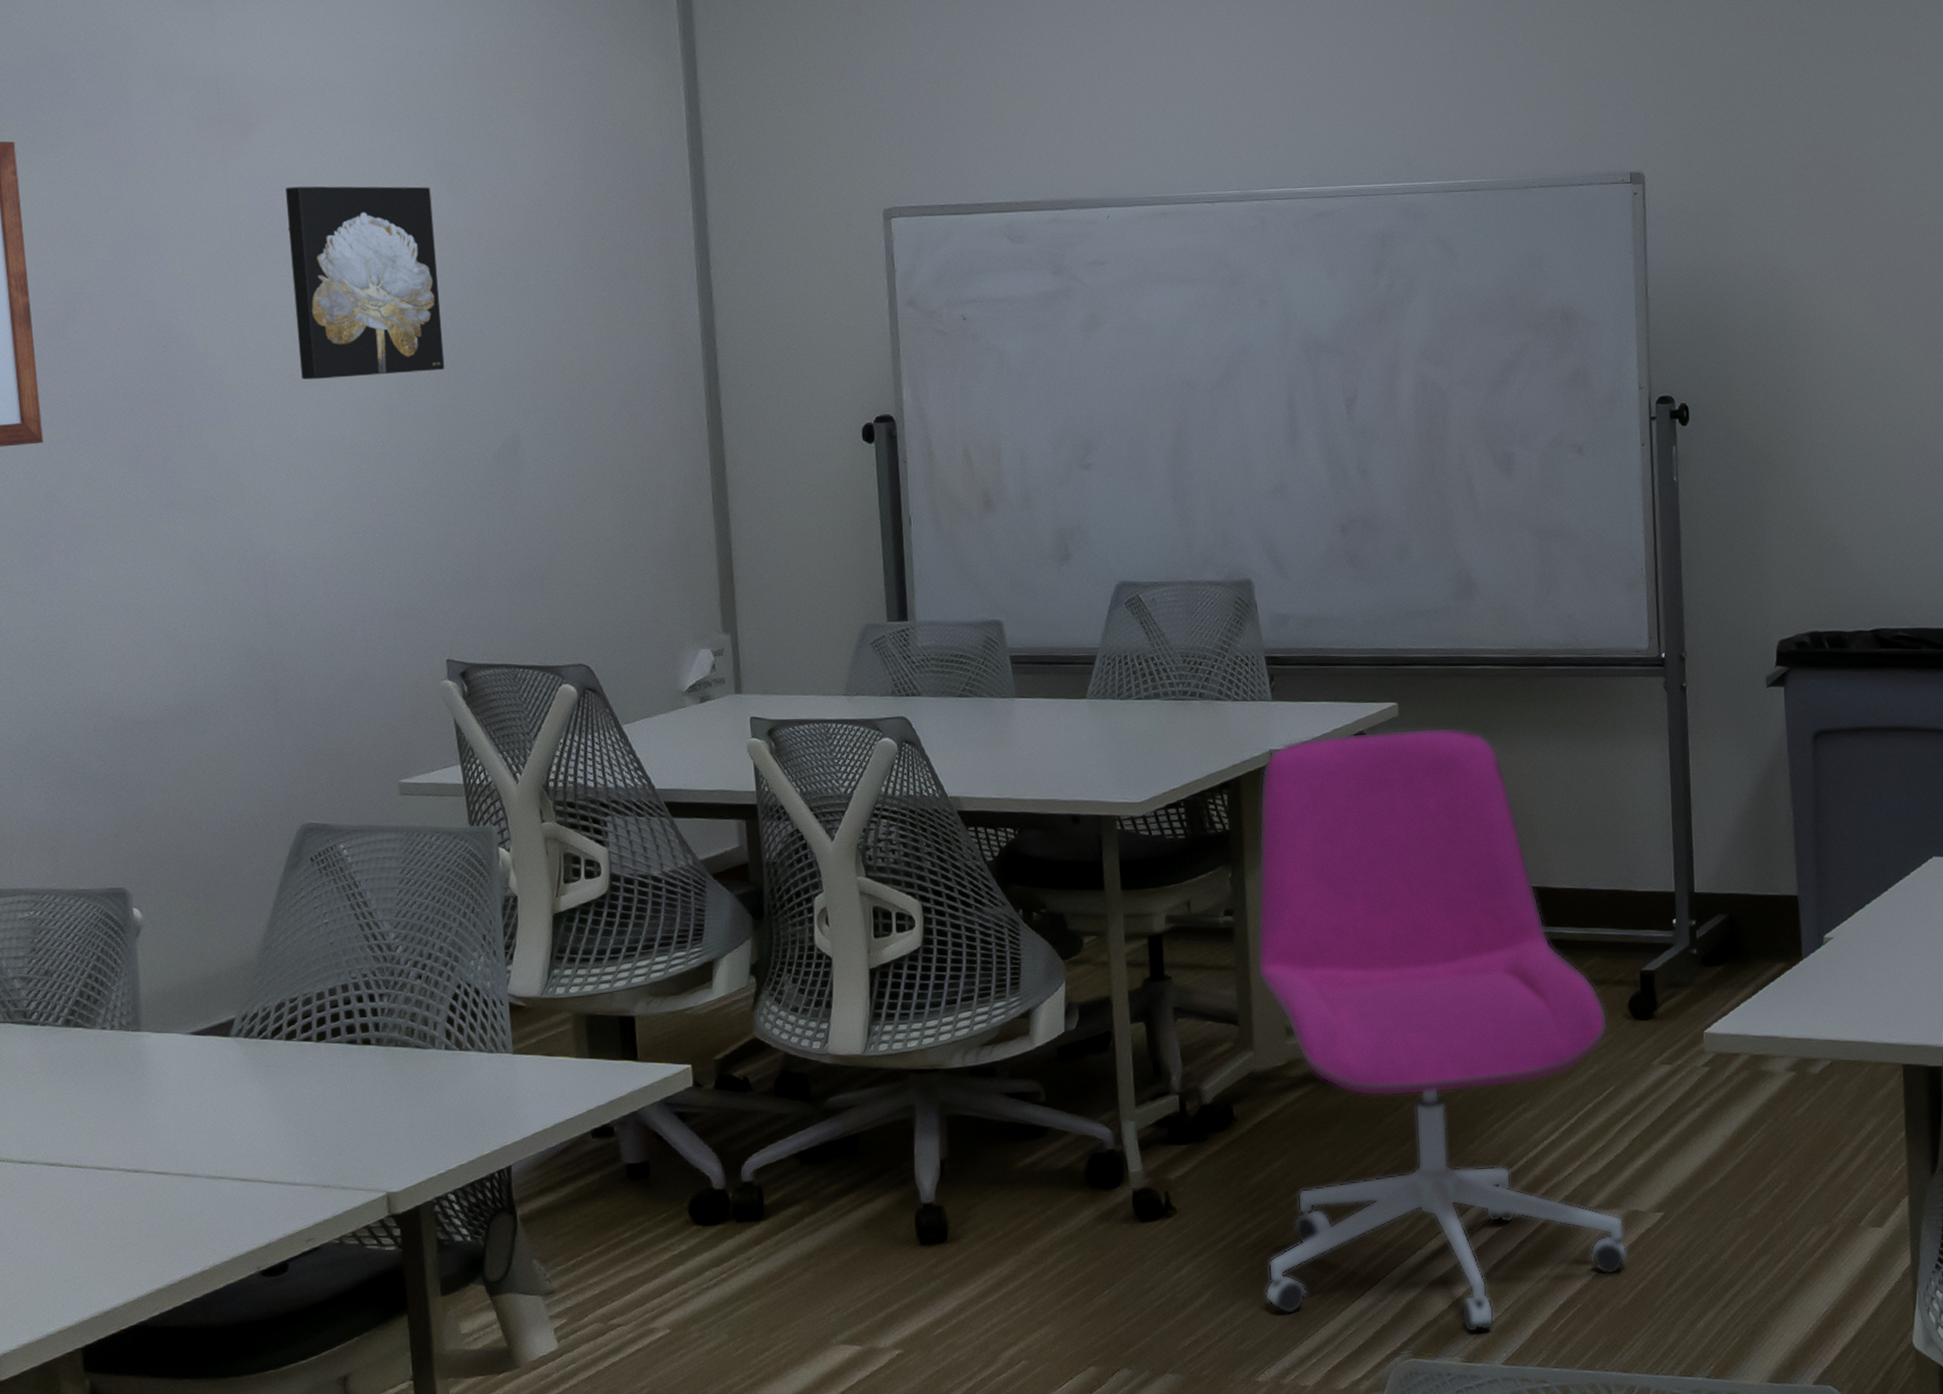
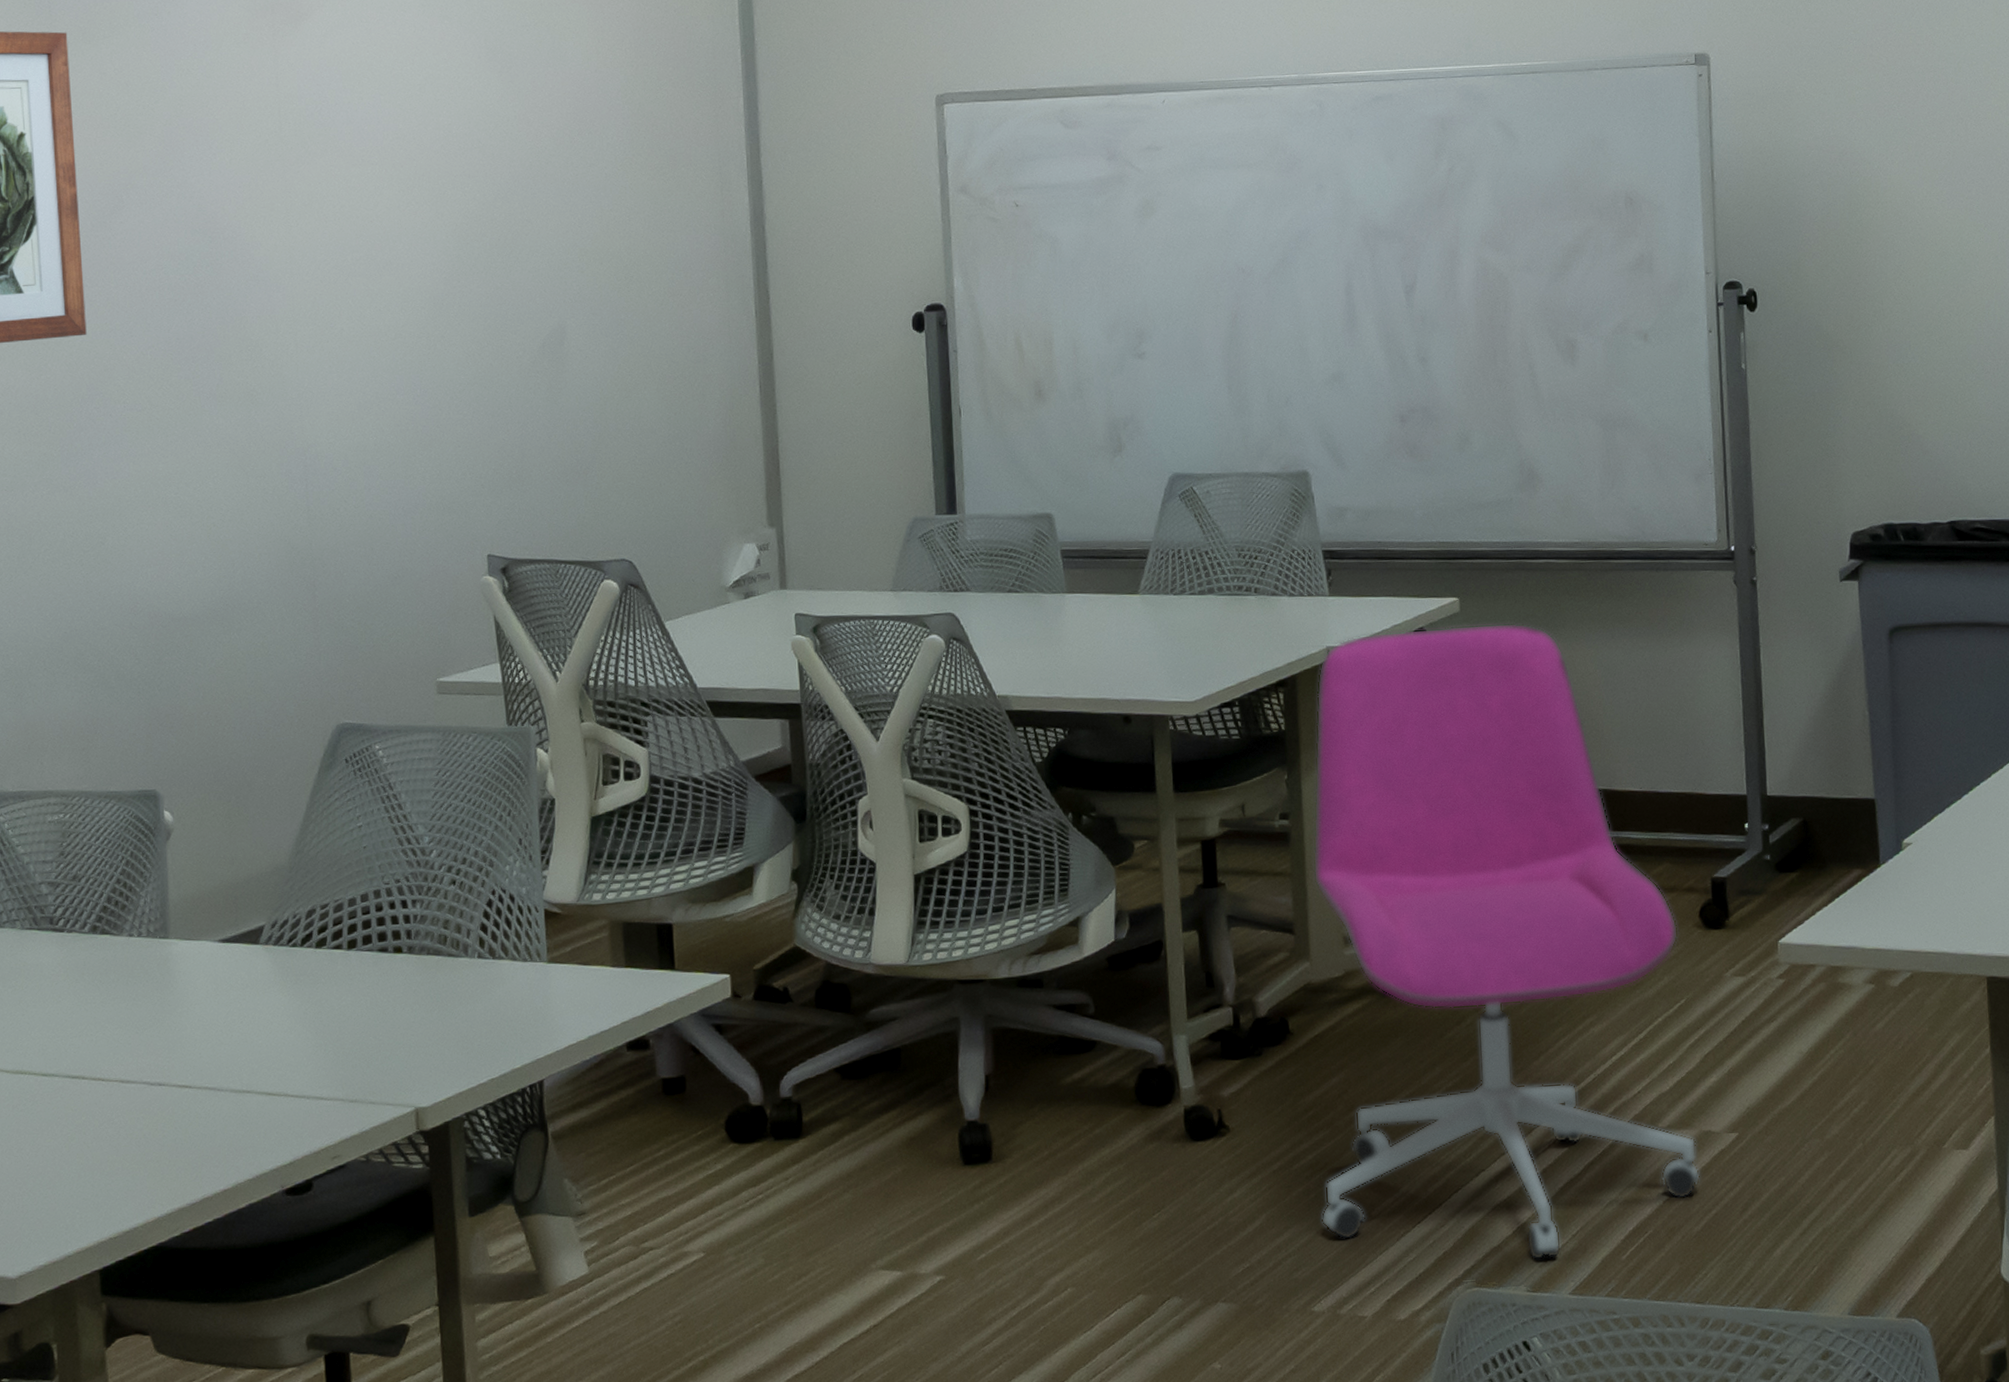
wall art: present [285,186,445,380] -> none [335,75,492,270]

